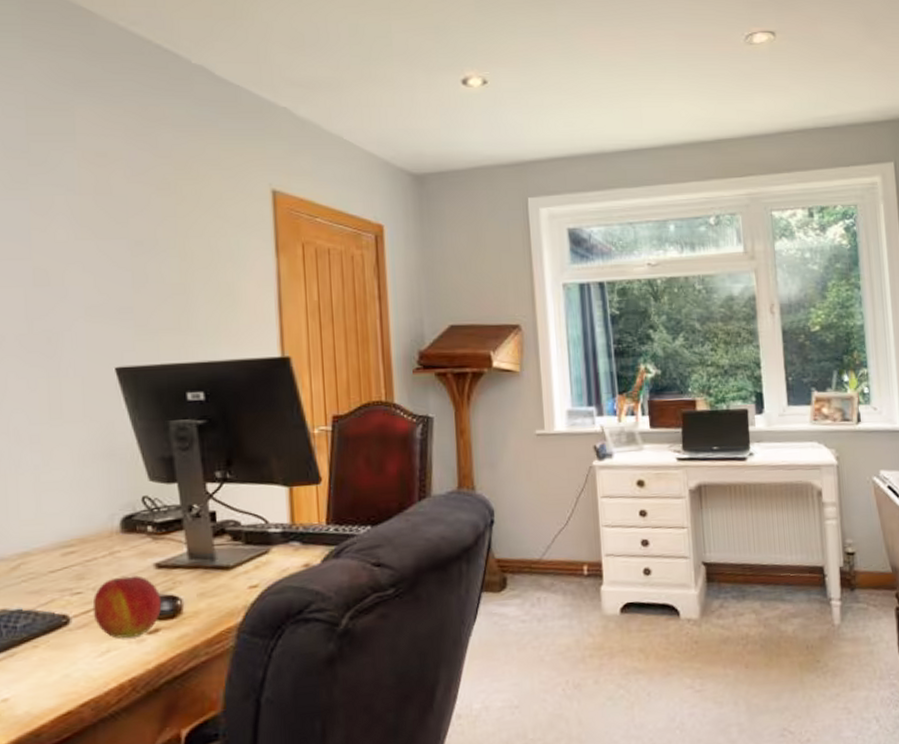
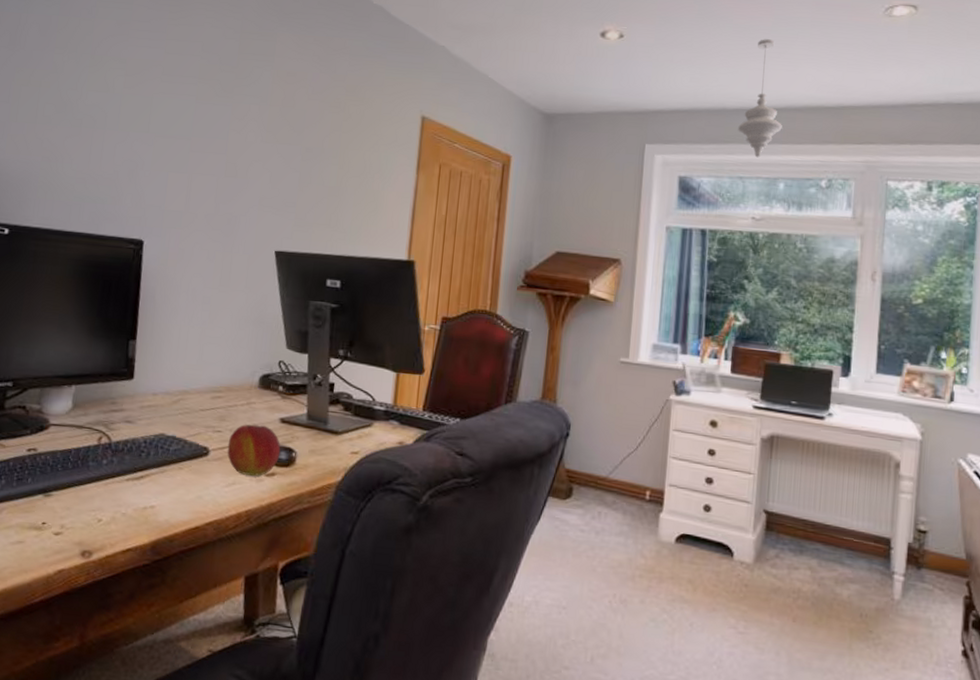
pendant light: none [620,75,664,201] -> present [738,39,782,158]

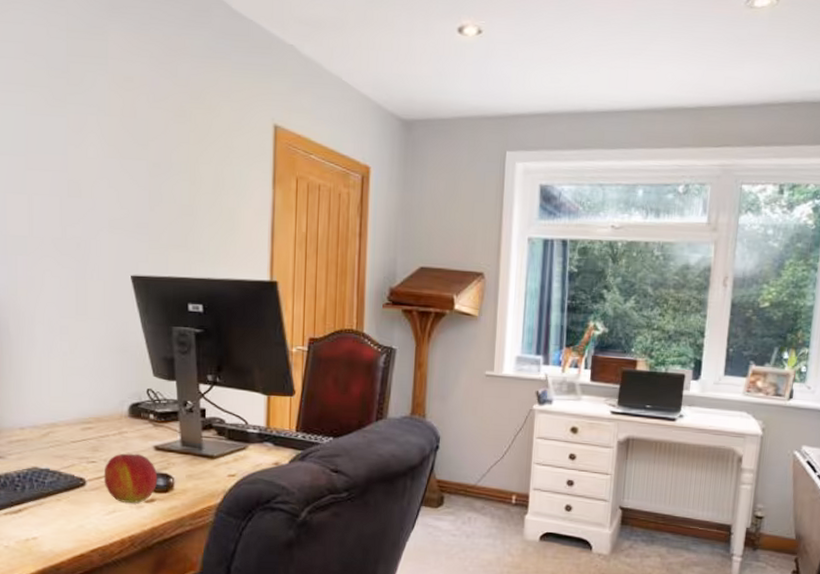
pendant light: present [738,39,782,158] -> none [598,34,642,164]

